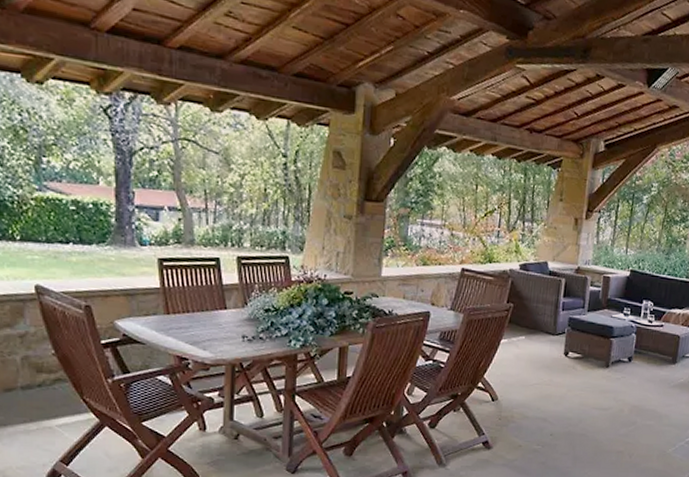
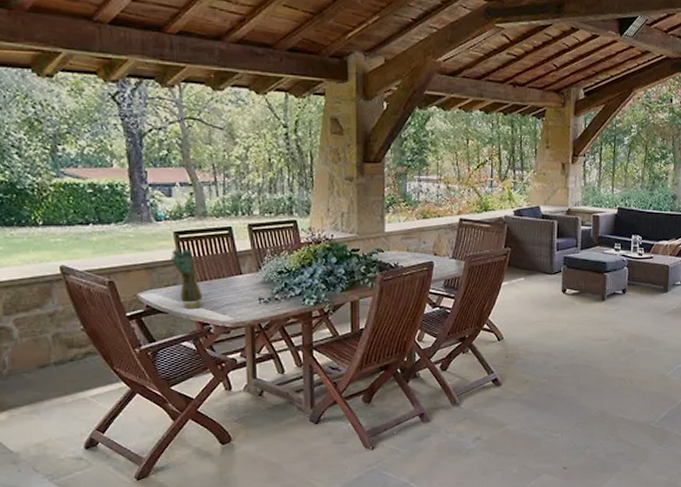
vase: none [152,274,183,342] -> present [170,247,203,310]

